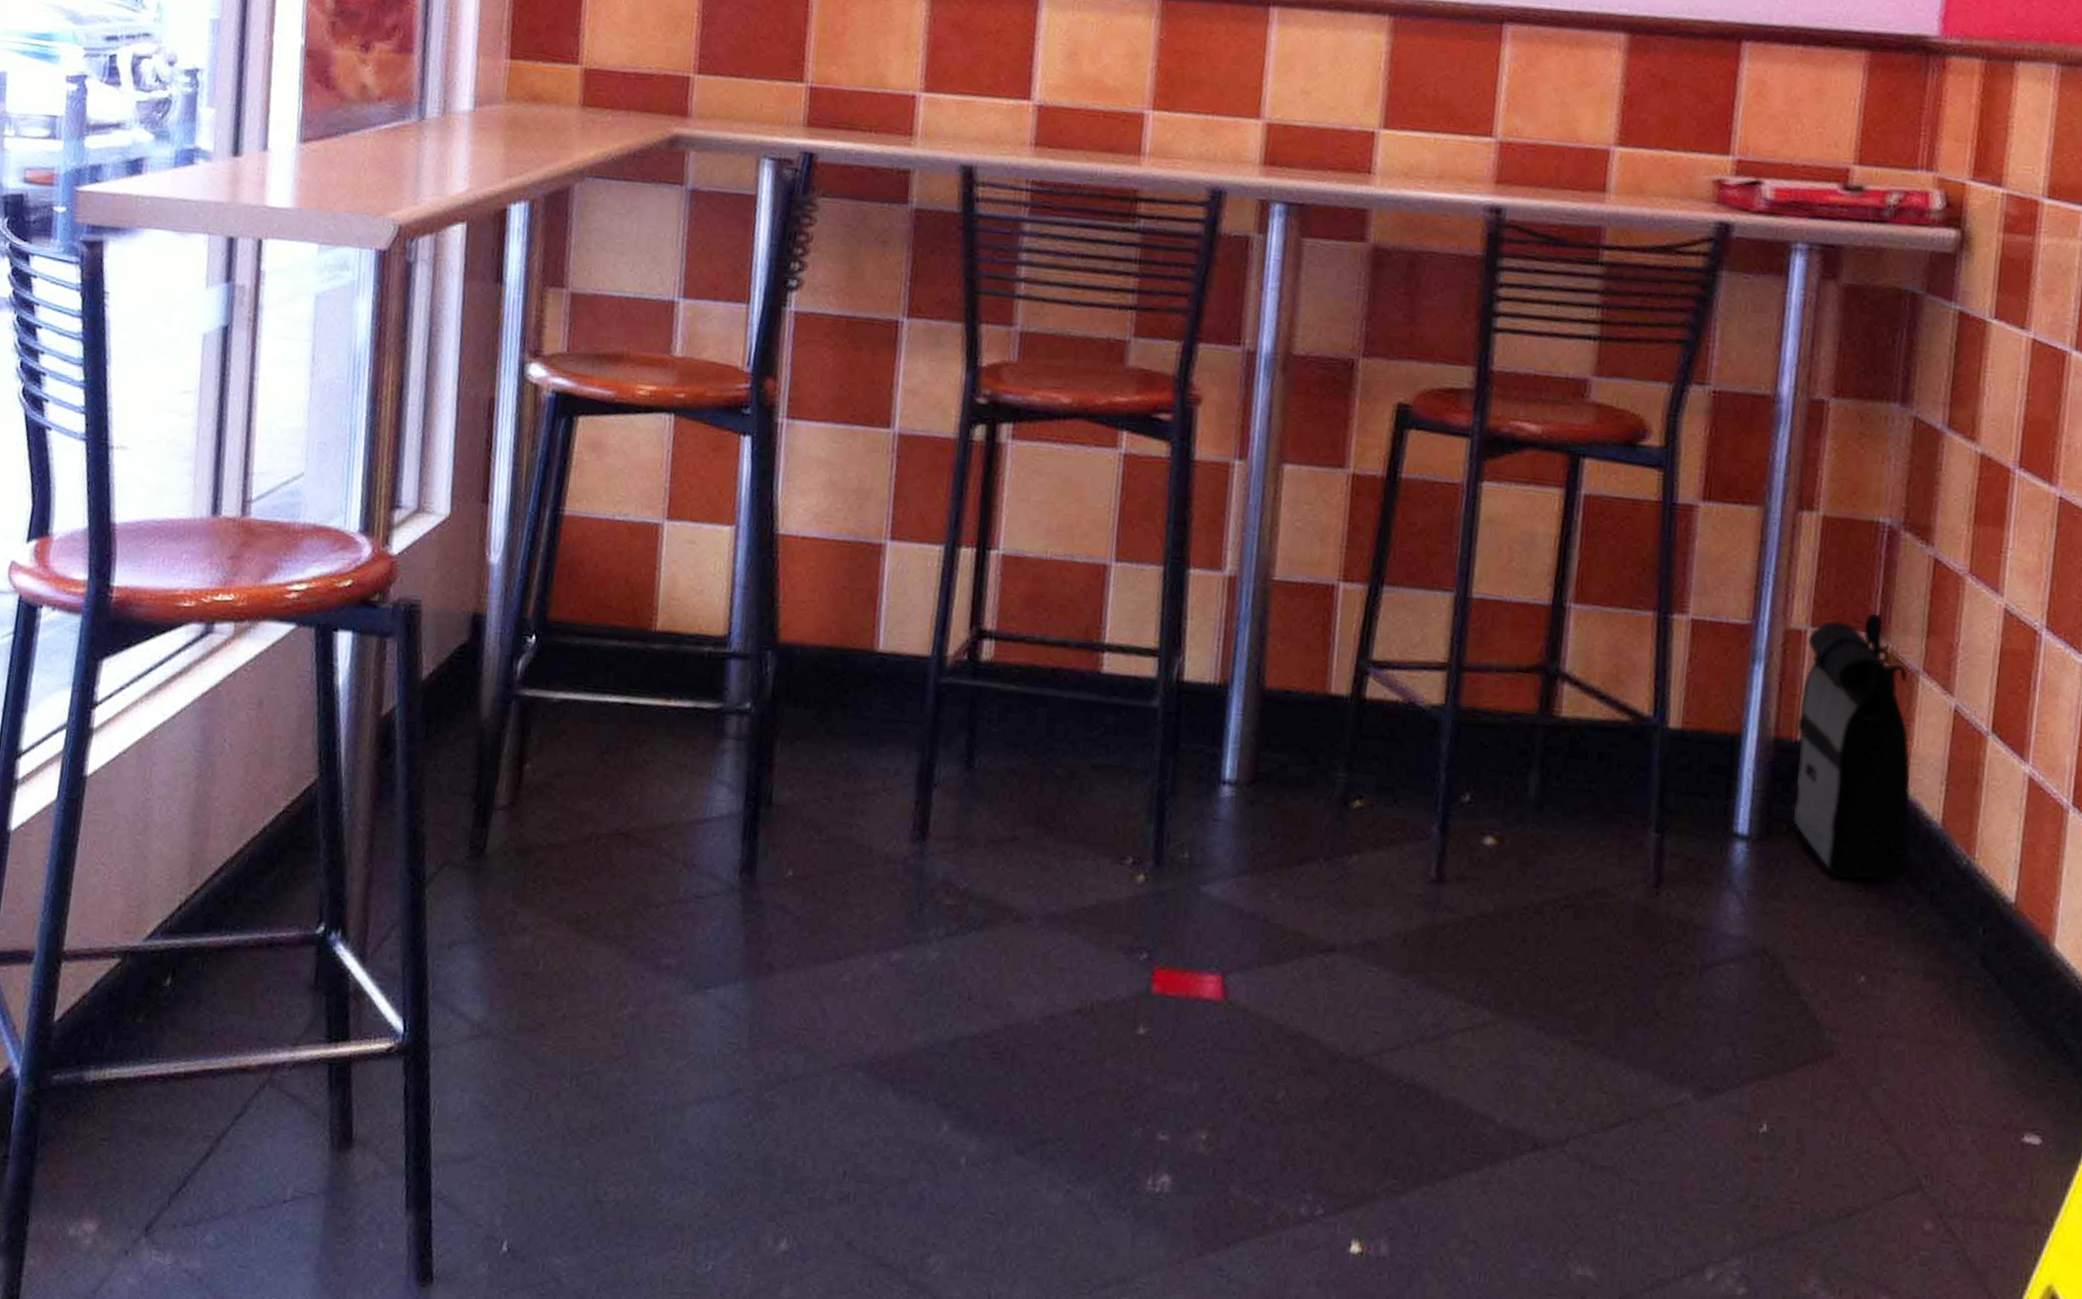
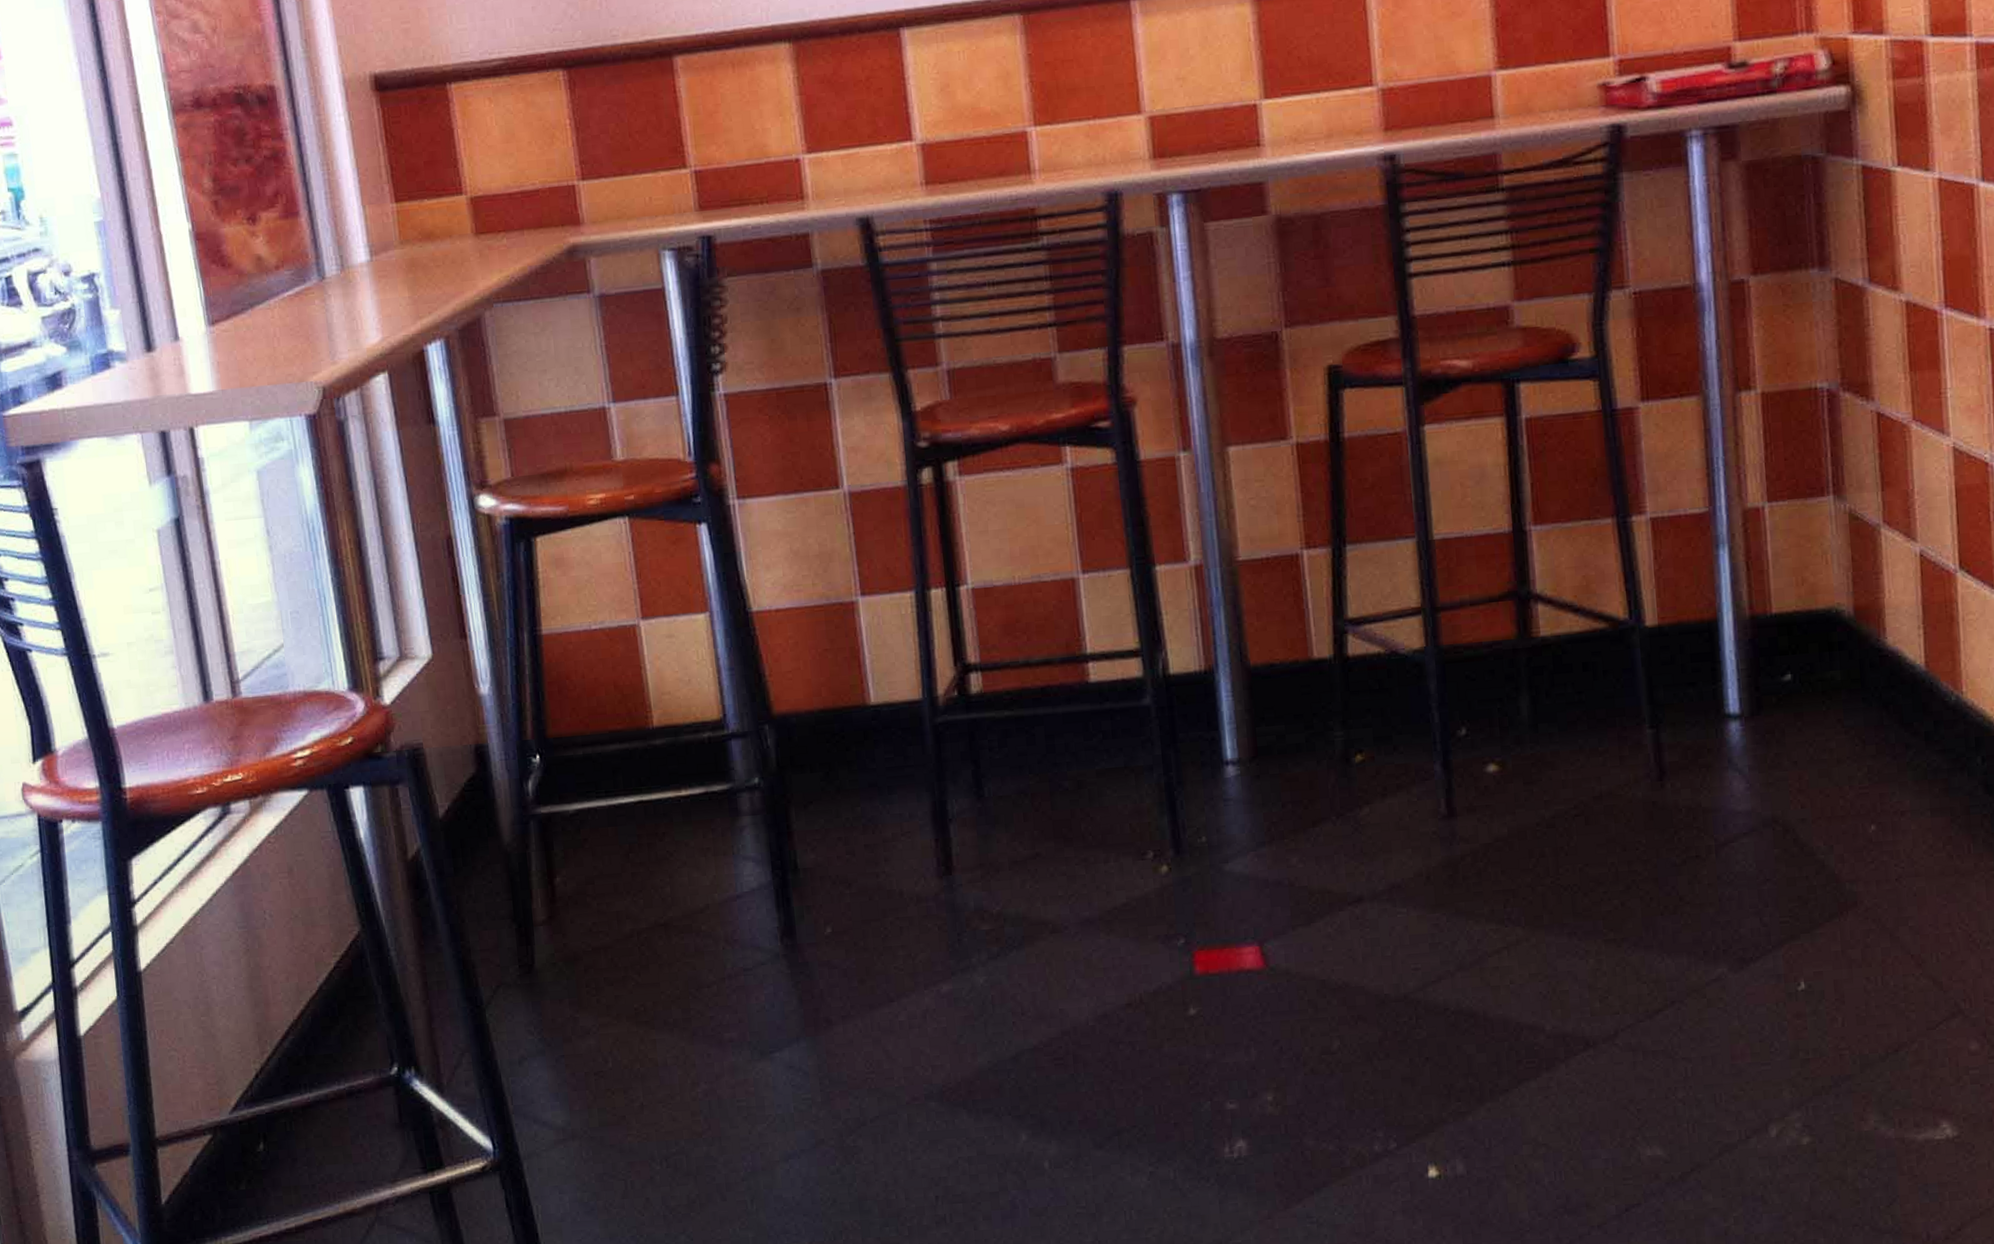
backpack: present [1793,614,1911,880] -> none [1766,477,1900,738]

